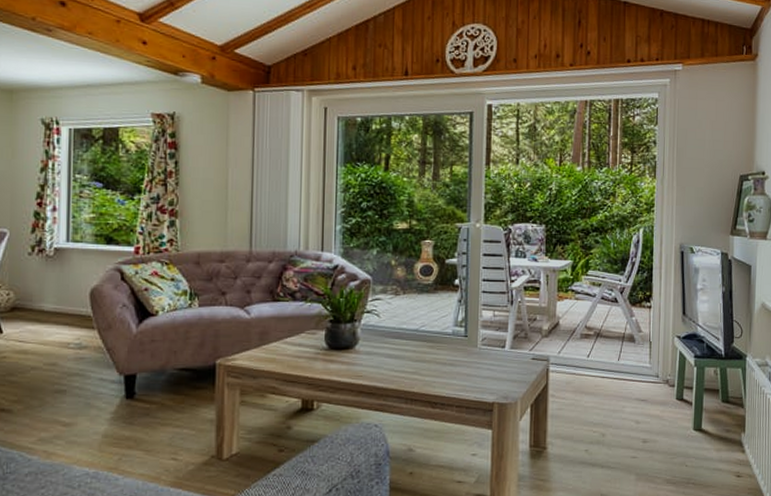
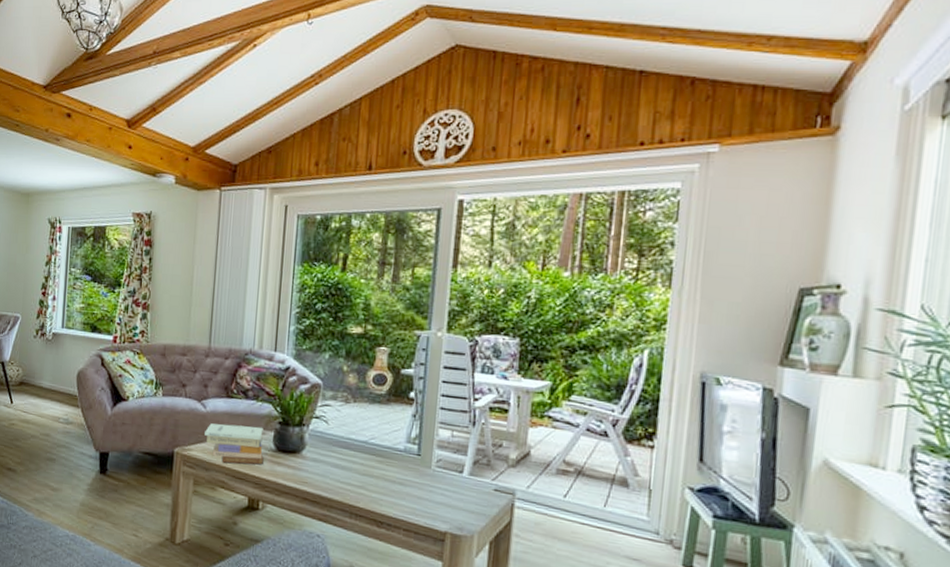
books: none [250,327,316,368] -> present [205,423,264,465]

